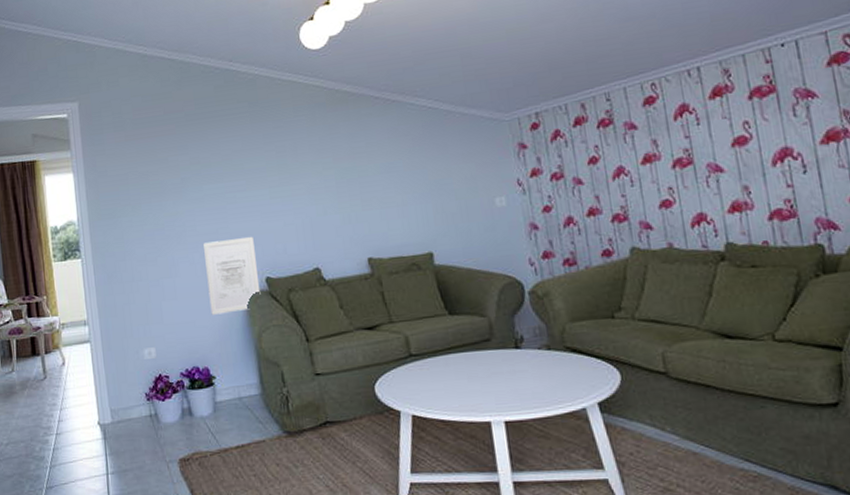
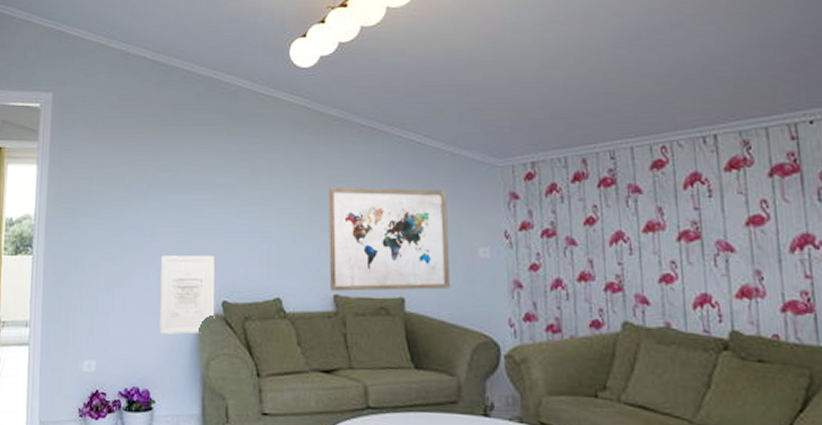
wall art: none [351,148,473,255] -> present [328,187,450,292]

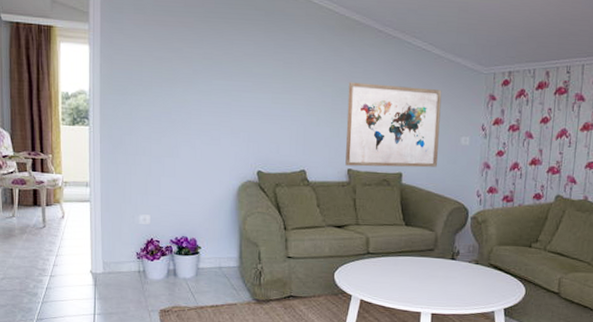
wall art: present [159,255,215,334] -> none [204,131,252,196]

